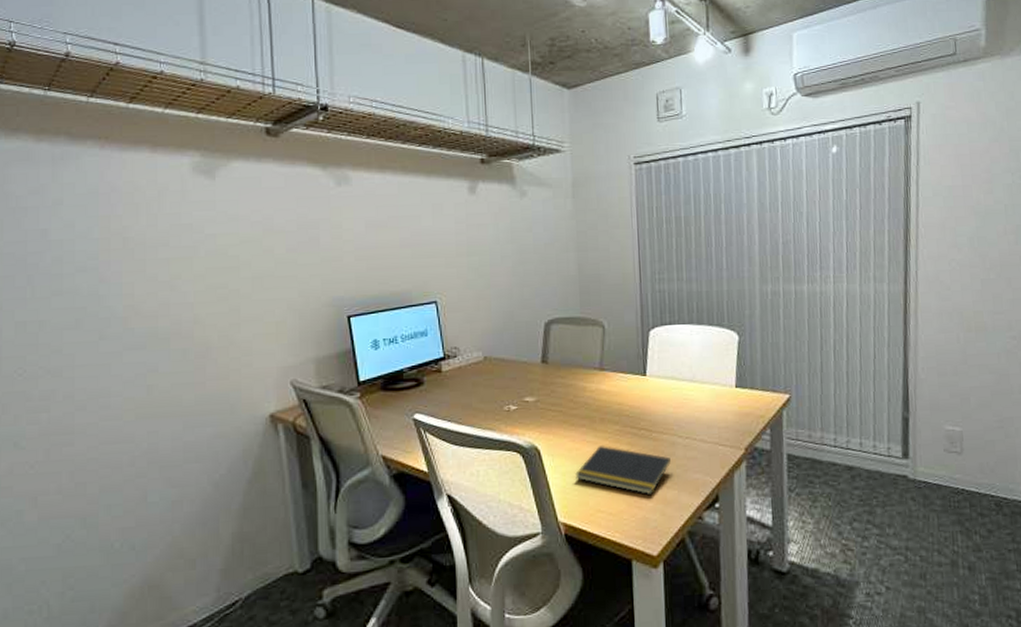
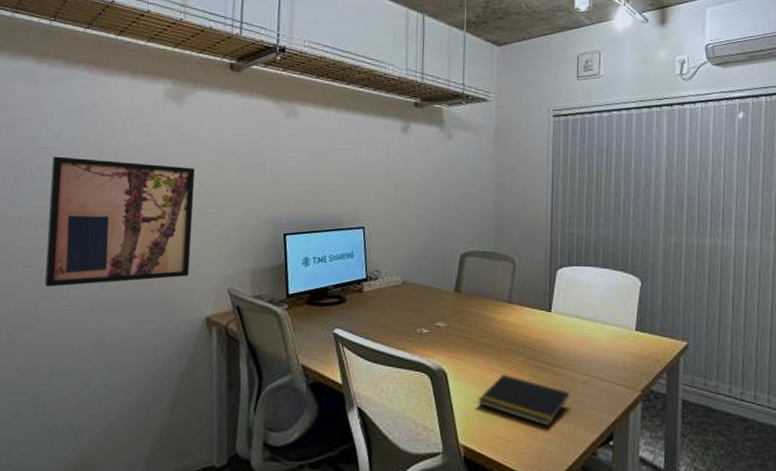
wall art: none [69,248,246,397] -> present [44,156,195,287]

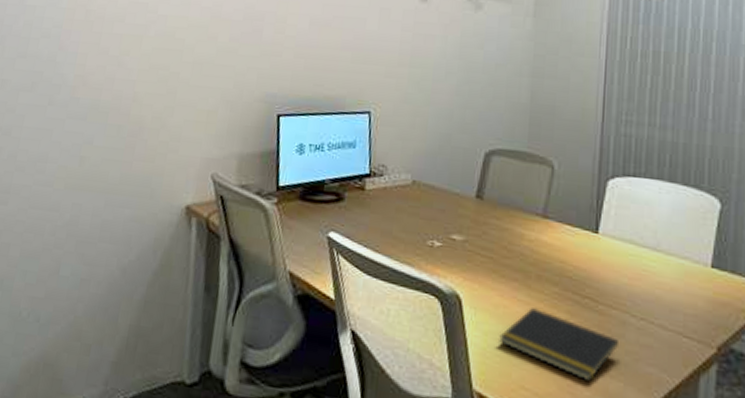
wall art: present [44,156,195,287] -> none [21,15,185,159]

